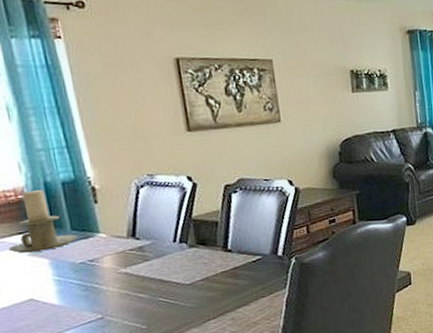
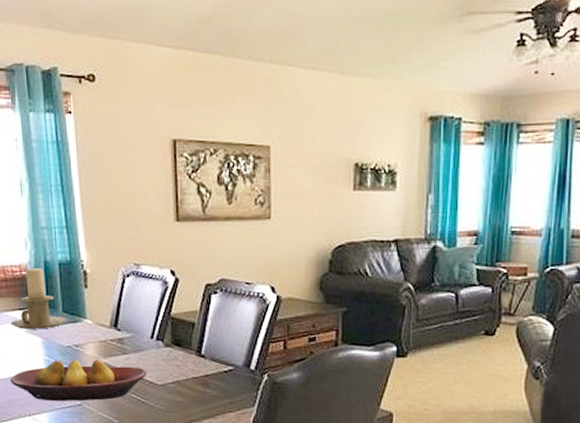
fruit bowl: none [13,270,173,322] -> present [9,359,146,401]

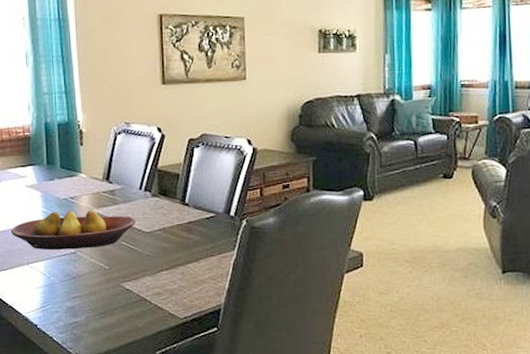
candle holder: present [10,268,68,329] -> none [13,129,65,184]

